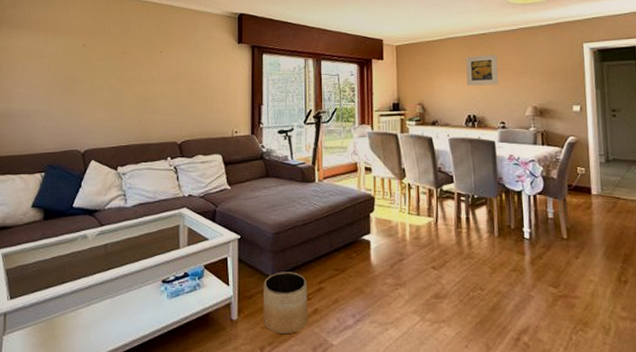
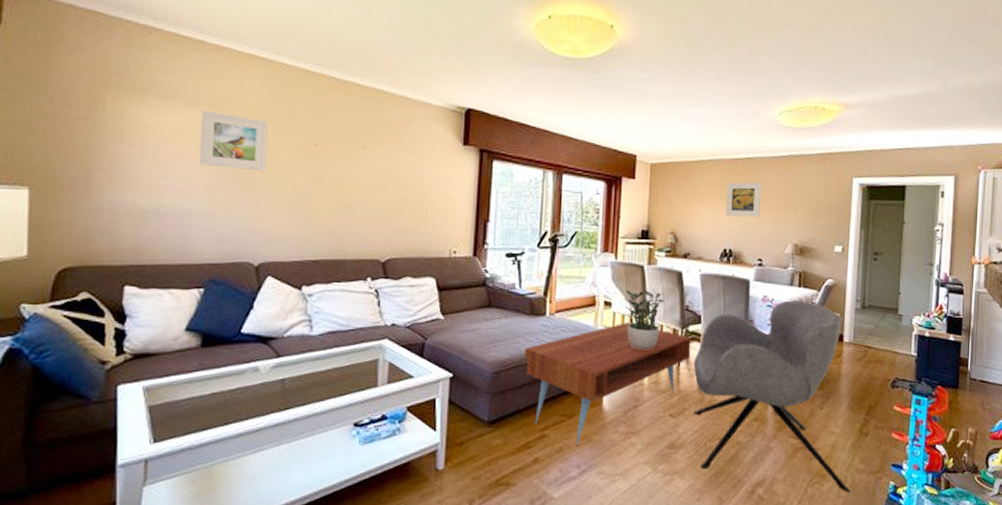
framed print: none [39,34,89,77] -> present [200,111,269,172]
planter: present [263,272,308,335] -> none [474,416,529,487]
coffee table: none [299,185,447,297] -> present [523,322,691,446]
potted plant: none [381,154,419,208] -> present [623,289,665,349]
armchair: none [450,158,616,340] -> present [693,300,851,493]

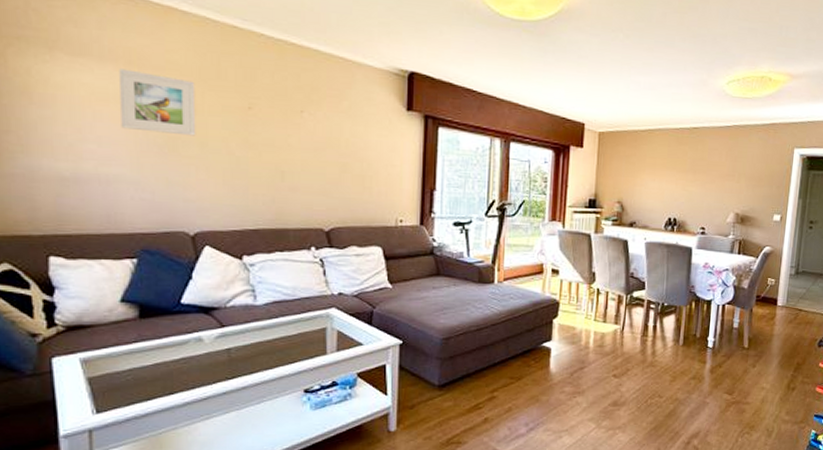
coffee table: present [523,322,691,446] -> none [472,289,635,406]
potted plant: present [623,289,665,349] -> none [570,257,611,315]
armchair: present [693,300,851,493] -> none [636,267,777,441]
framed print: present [726,182,761,217] -> none [671,152,707,187]

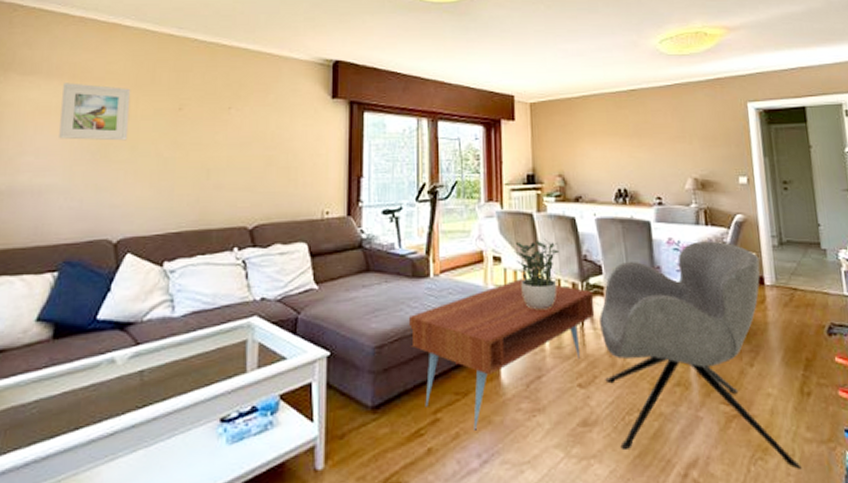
coffee table: none [472,289,635,406] -> present [408,279,595,431]
potted plant: none [570,257,611,315] -> present [513,239,560,309]
armchair: none [636,267,777,441] -> present [599,241,802,469]

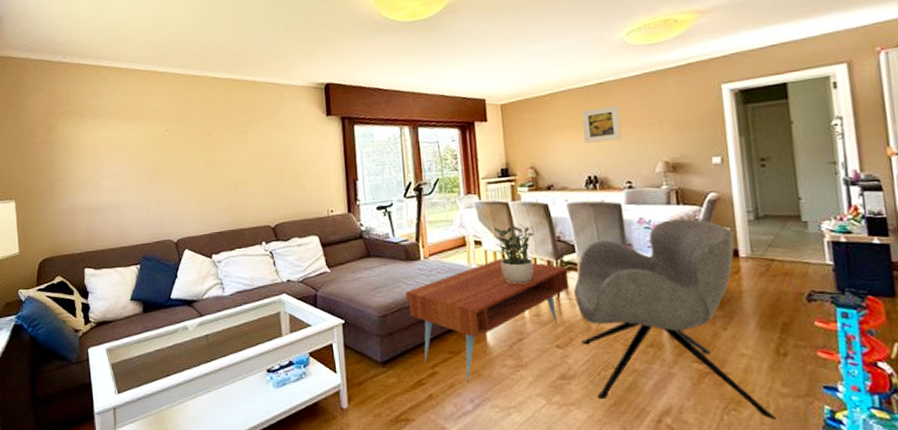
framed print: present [59,83,131,141] -> none [123,121,174,166]
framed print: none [613,115,653,153] -> present [582,105,622,143]

